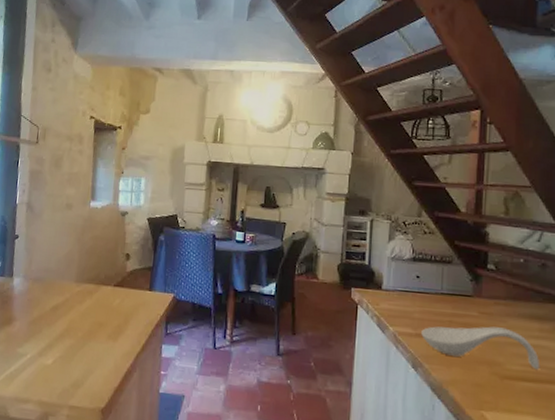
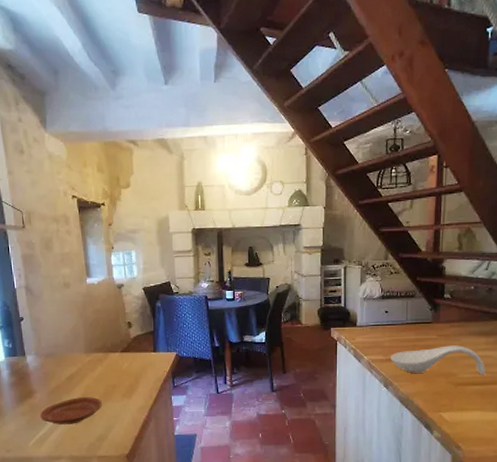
plate: none [15,331,85,363] -> present [40,396,103,425]

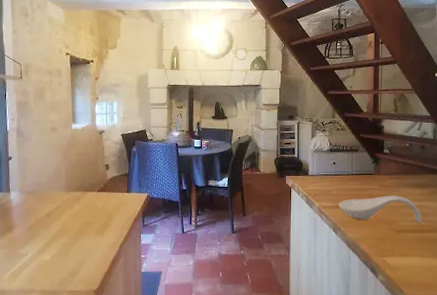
plate: present [40,396,103,425] -> none [18,232,77,259]

